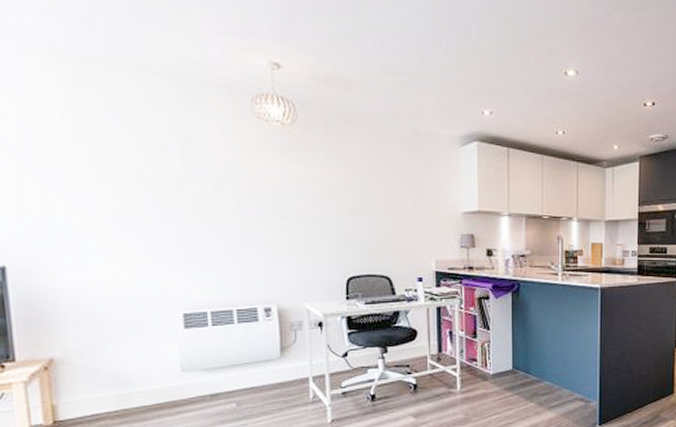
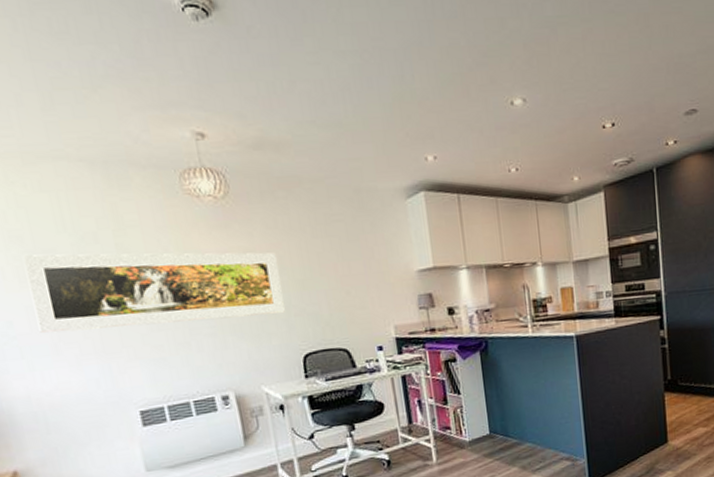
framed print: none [89,155,335,238] -> present [22,252,285,333]

